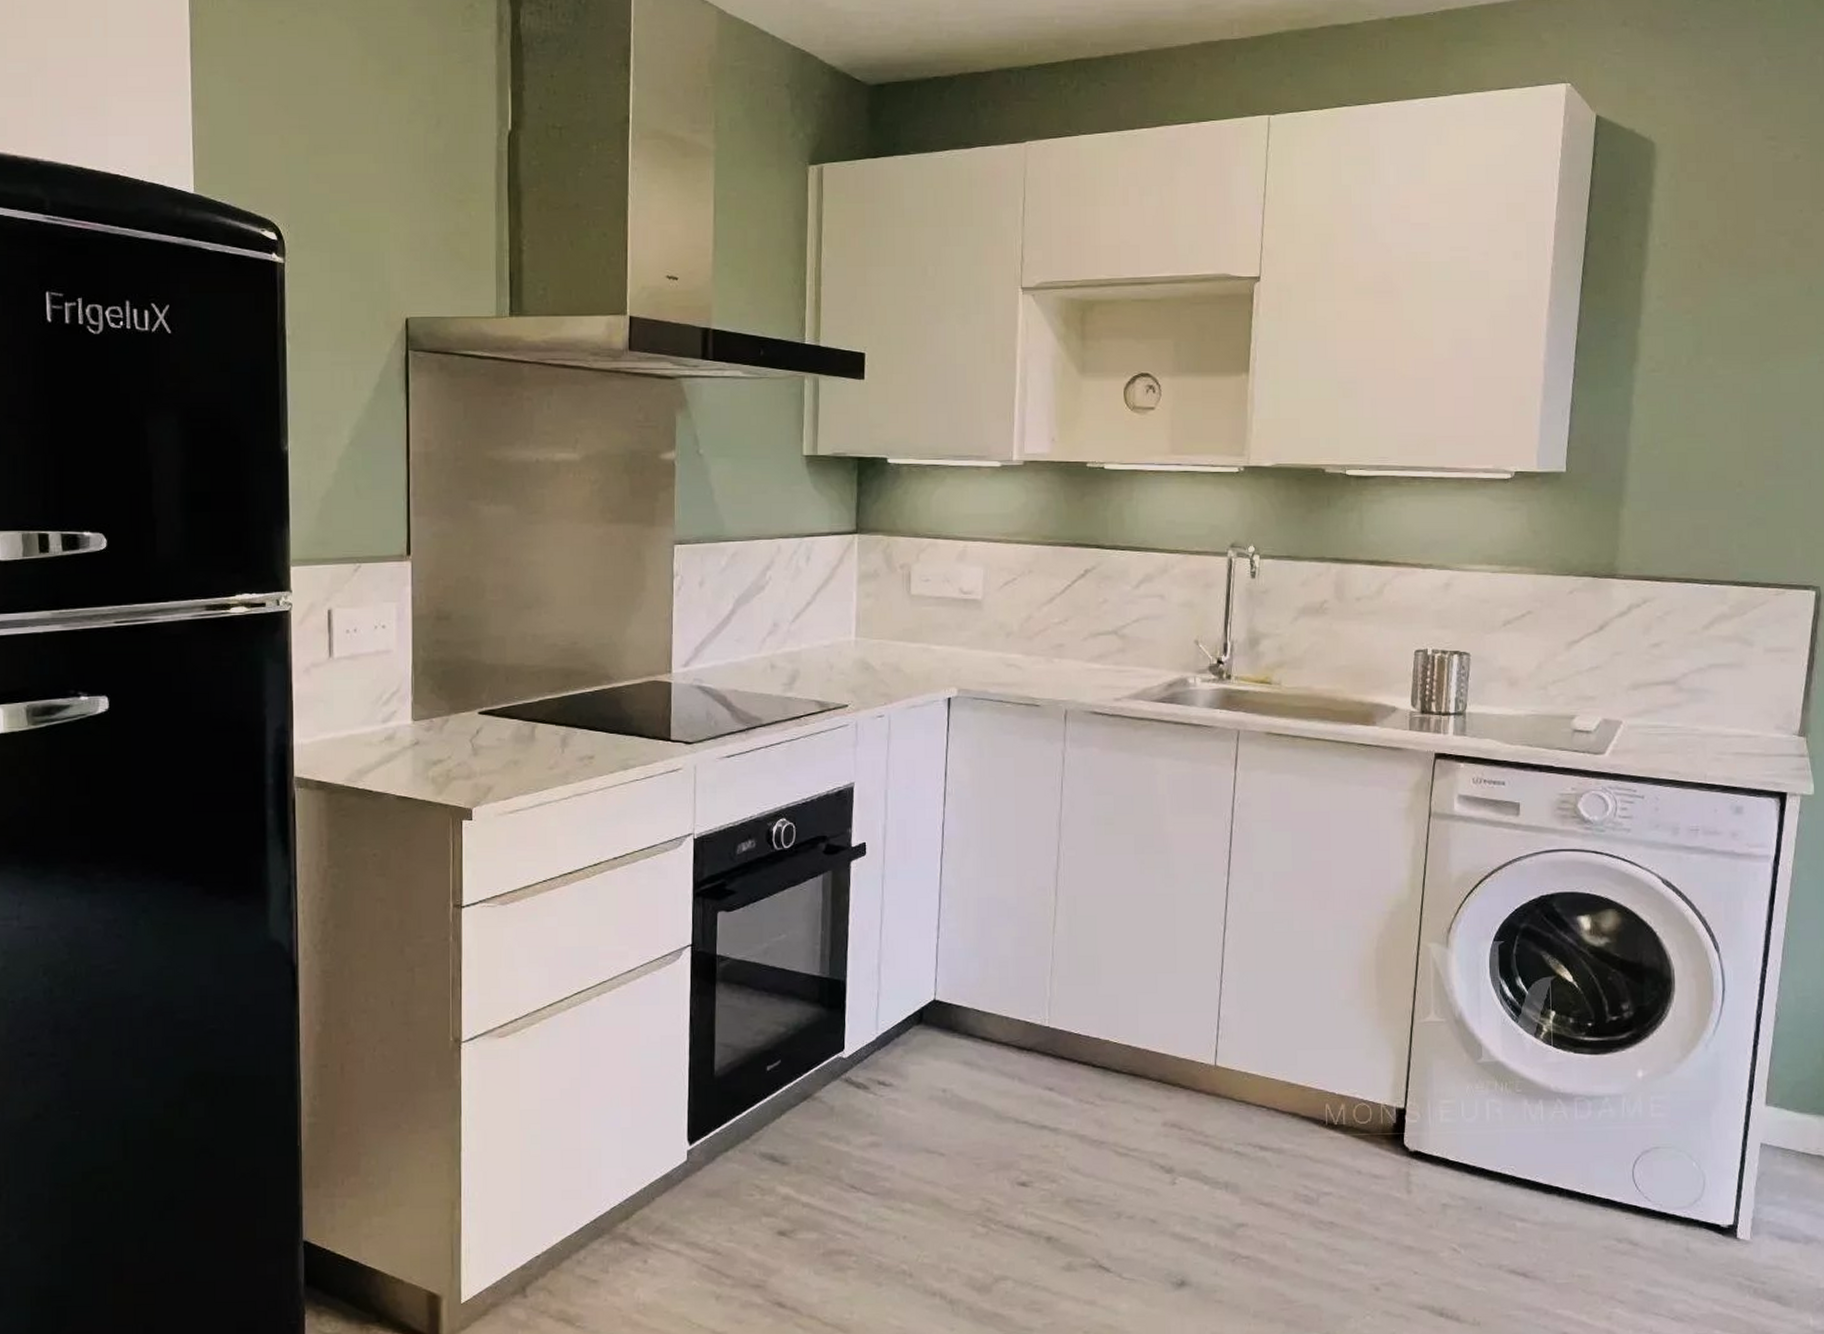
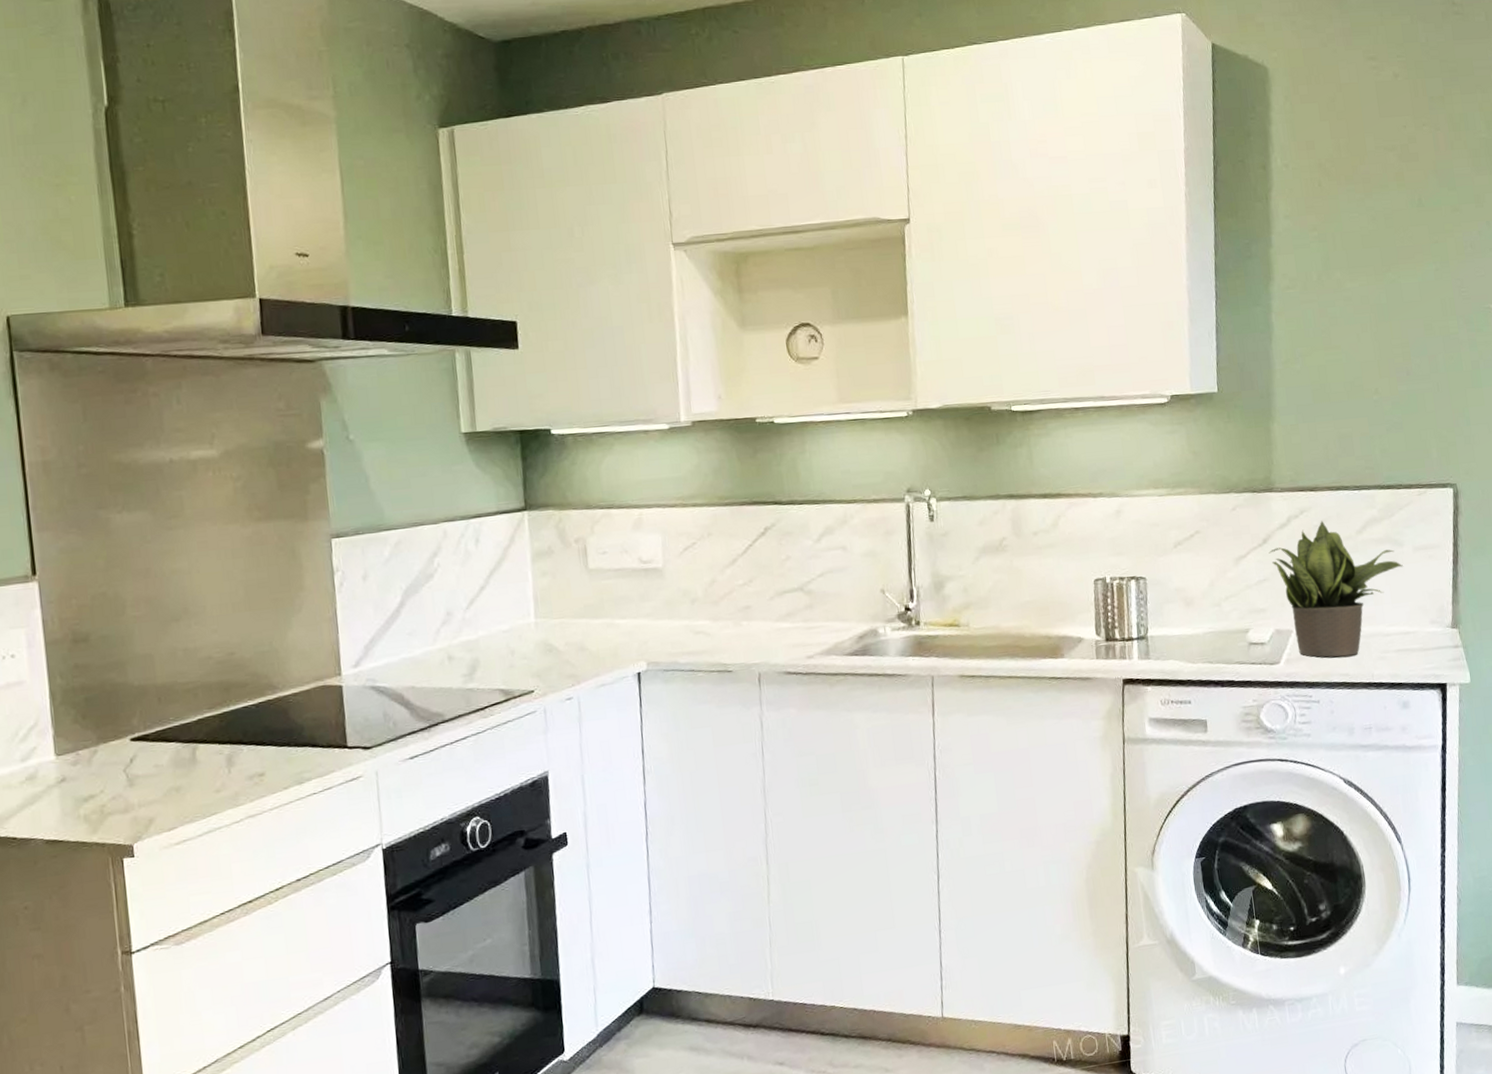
potted plant: none [1604,612,1751,755] -> present [1269,520,1403,659]

